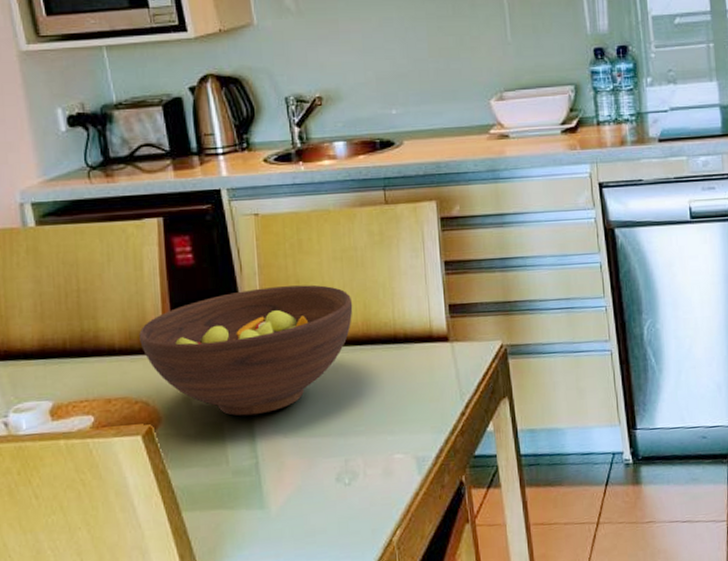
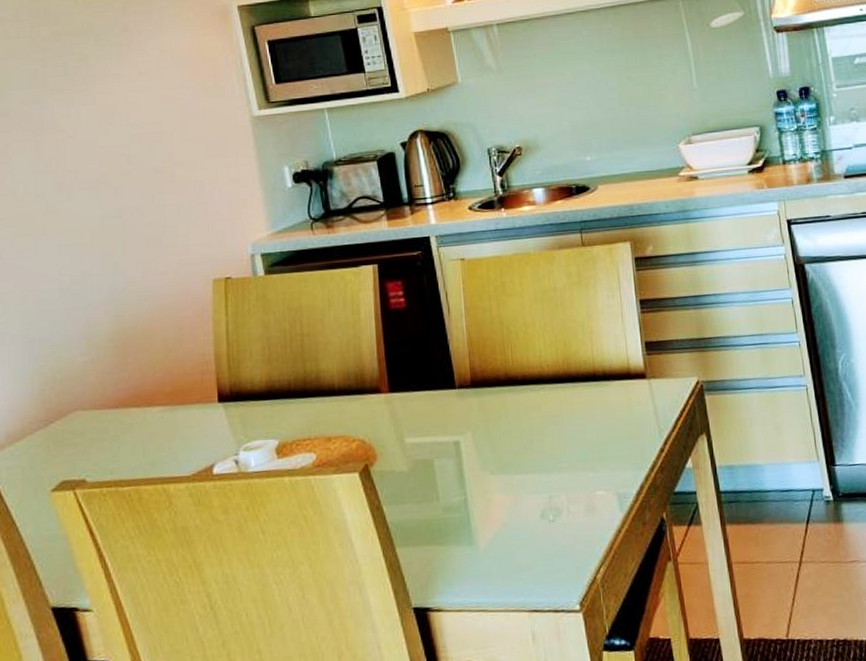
fruit bowl: present [139,284,353,416] -> none [356,325,554,454]

